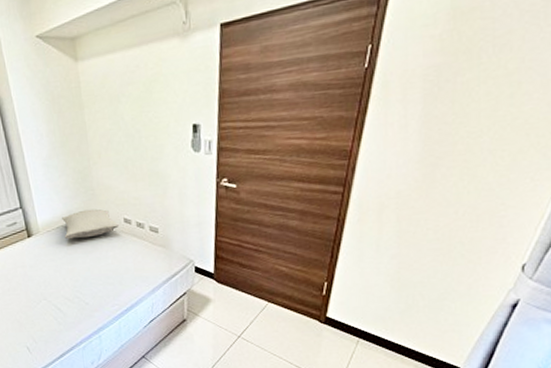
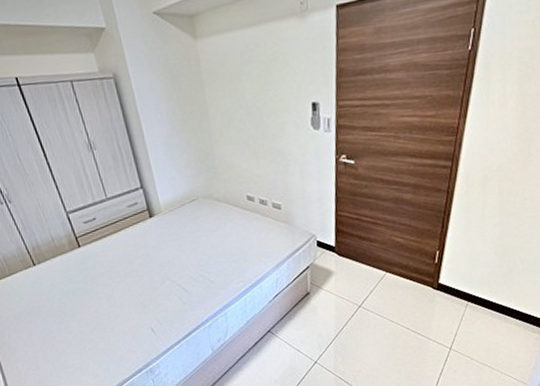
pillow: present [62,209,120,240] -> none [184,187,243,219]

